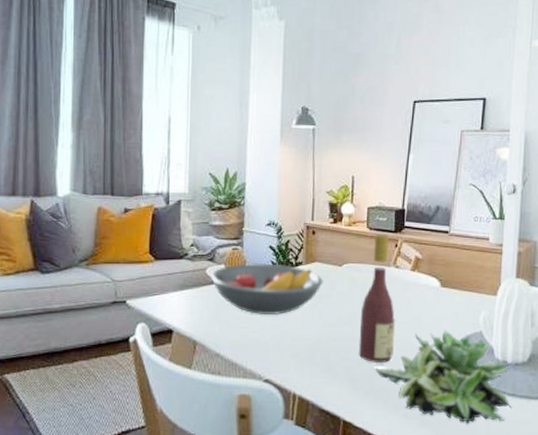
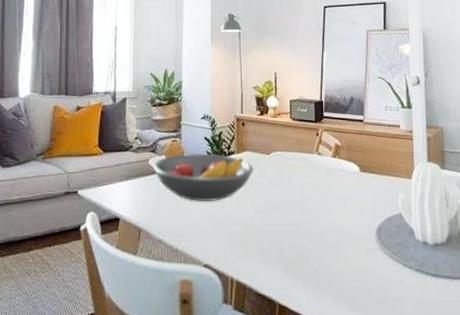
wine bottle: present [358,235,396,363] -> none [289,125,322,246]
succulent plant: present [375,330,515,425] -> none [305,212,436,306]

